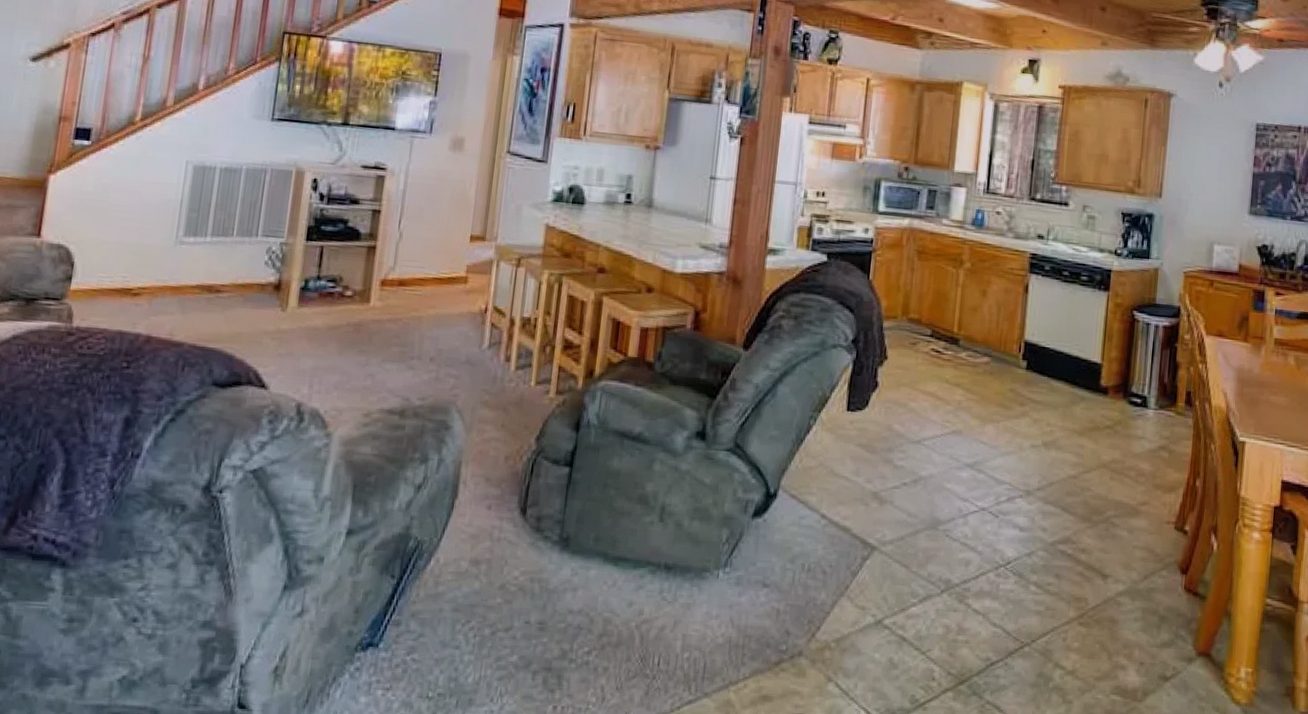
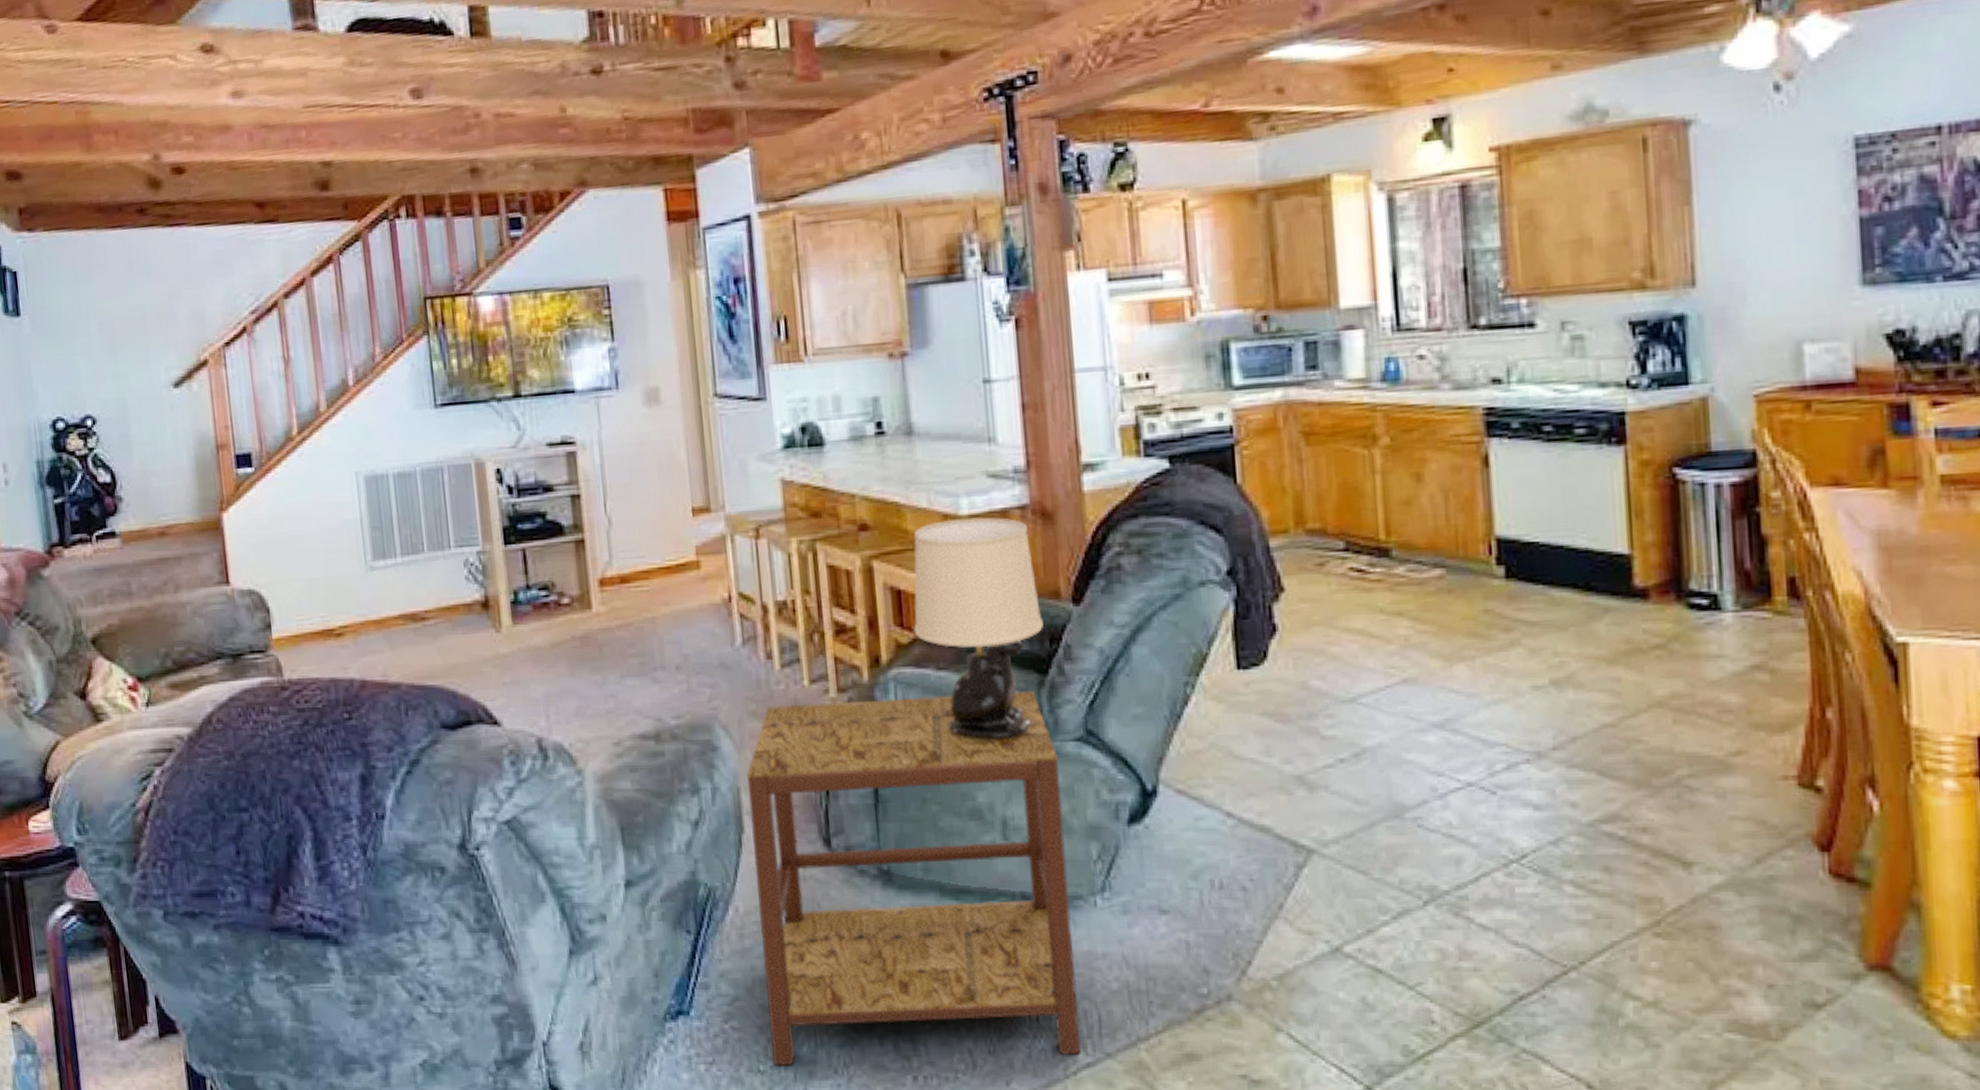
side table: none [441,398,712,694] -> present [747,690,1082,1066]
table lamp: none [623,274,722,444] -> present [913,517,1044,739]

